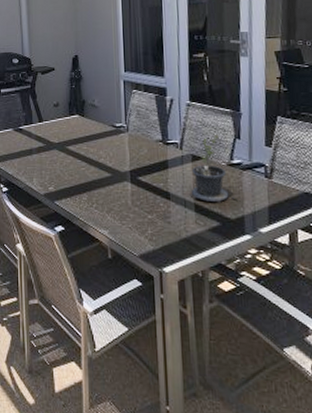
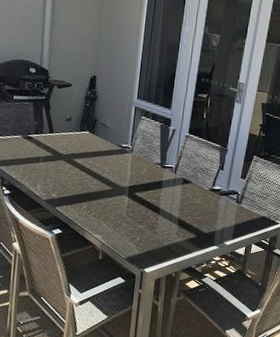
potted plant: present [191,135,238,203] -> none [177,164,213,220]

